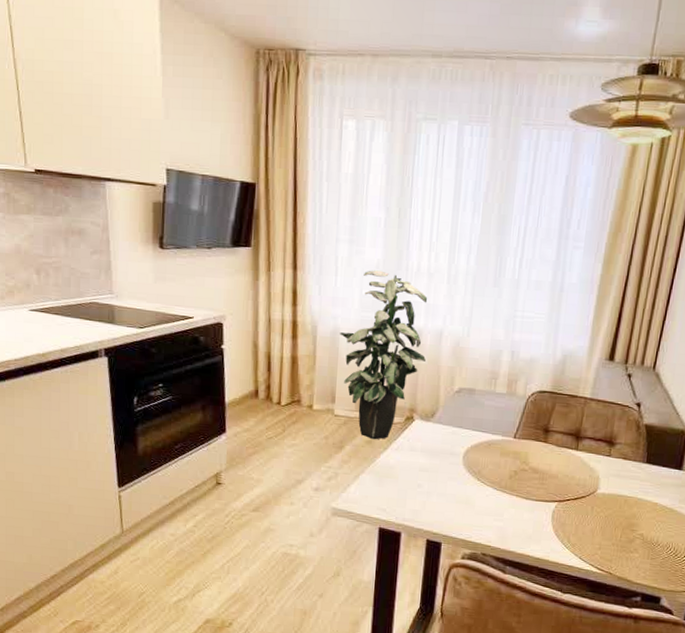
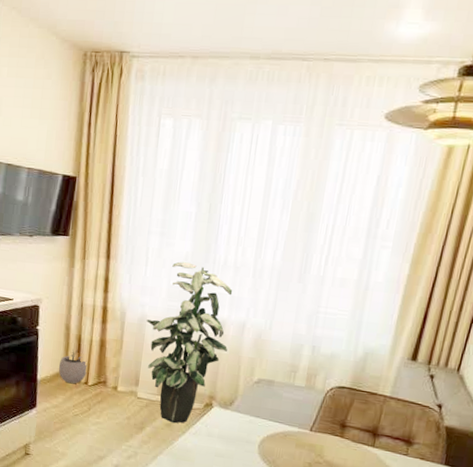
plant pot: none [247,368,279,405] -> present [58,350,88,384]

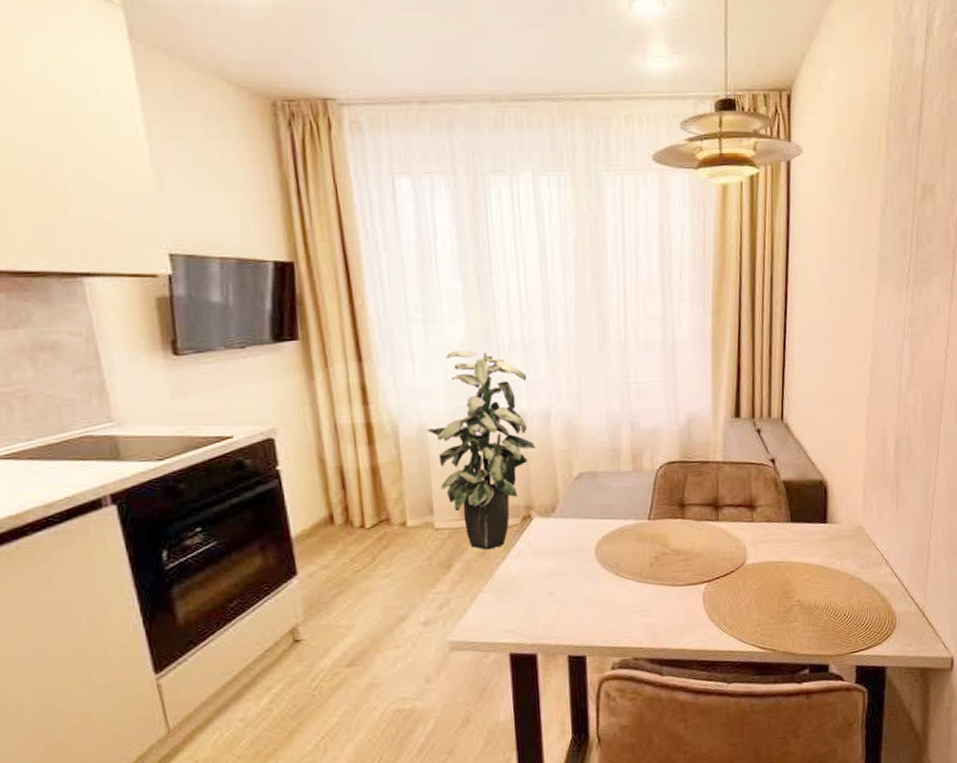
plant pot: present [58,350,88,384] -> none [318,487,361,532]

